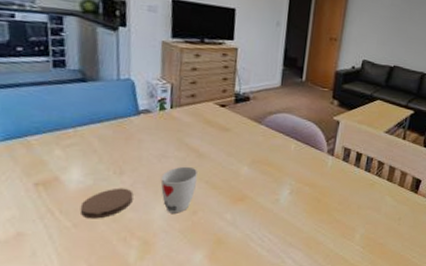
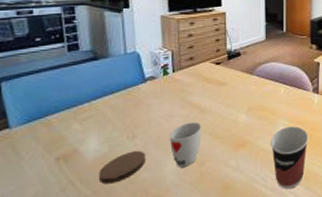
cup: none [272,187,316,254] -> present [270,126,309,189]

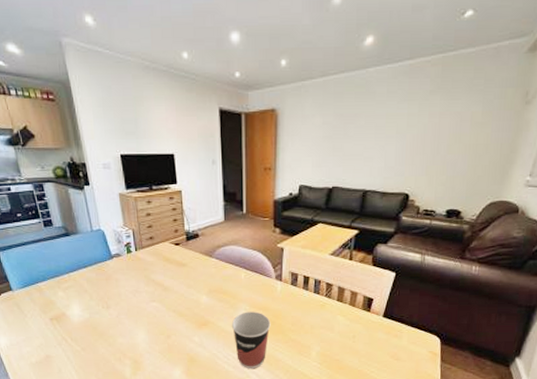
coaster: present [98,150,146,185] -> none [84,319,120,344]
cup: present [169,121,201,168] -> none [138,299,166,338]

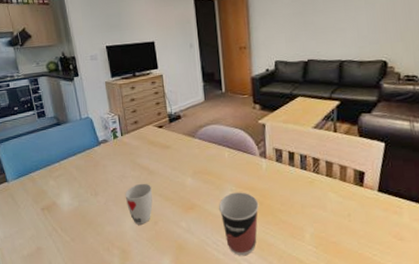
cup: none [138,299,166,338] -> present [125,183,153,225]

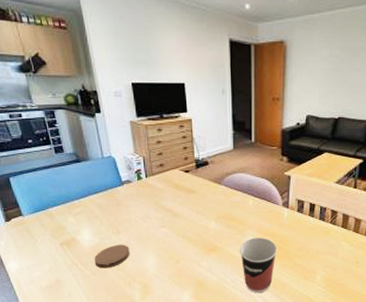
coaster: none [73,206,108,234] -> present [94,244,130,269]
cup: present [125,183,153,225] -> none [148,224,175,263]

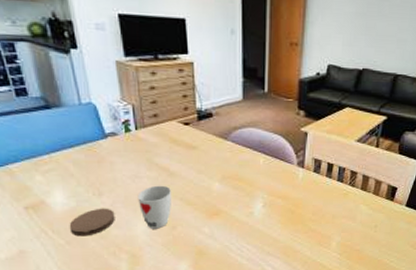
cup: none [148,224,175,263] -> present [137,185,171,229]
cup: present [239,237,277,293] -> none [246,200,290,262]

